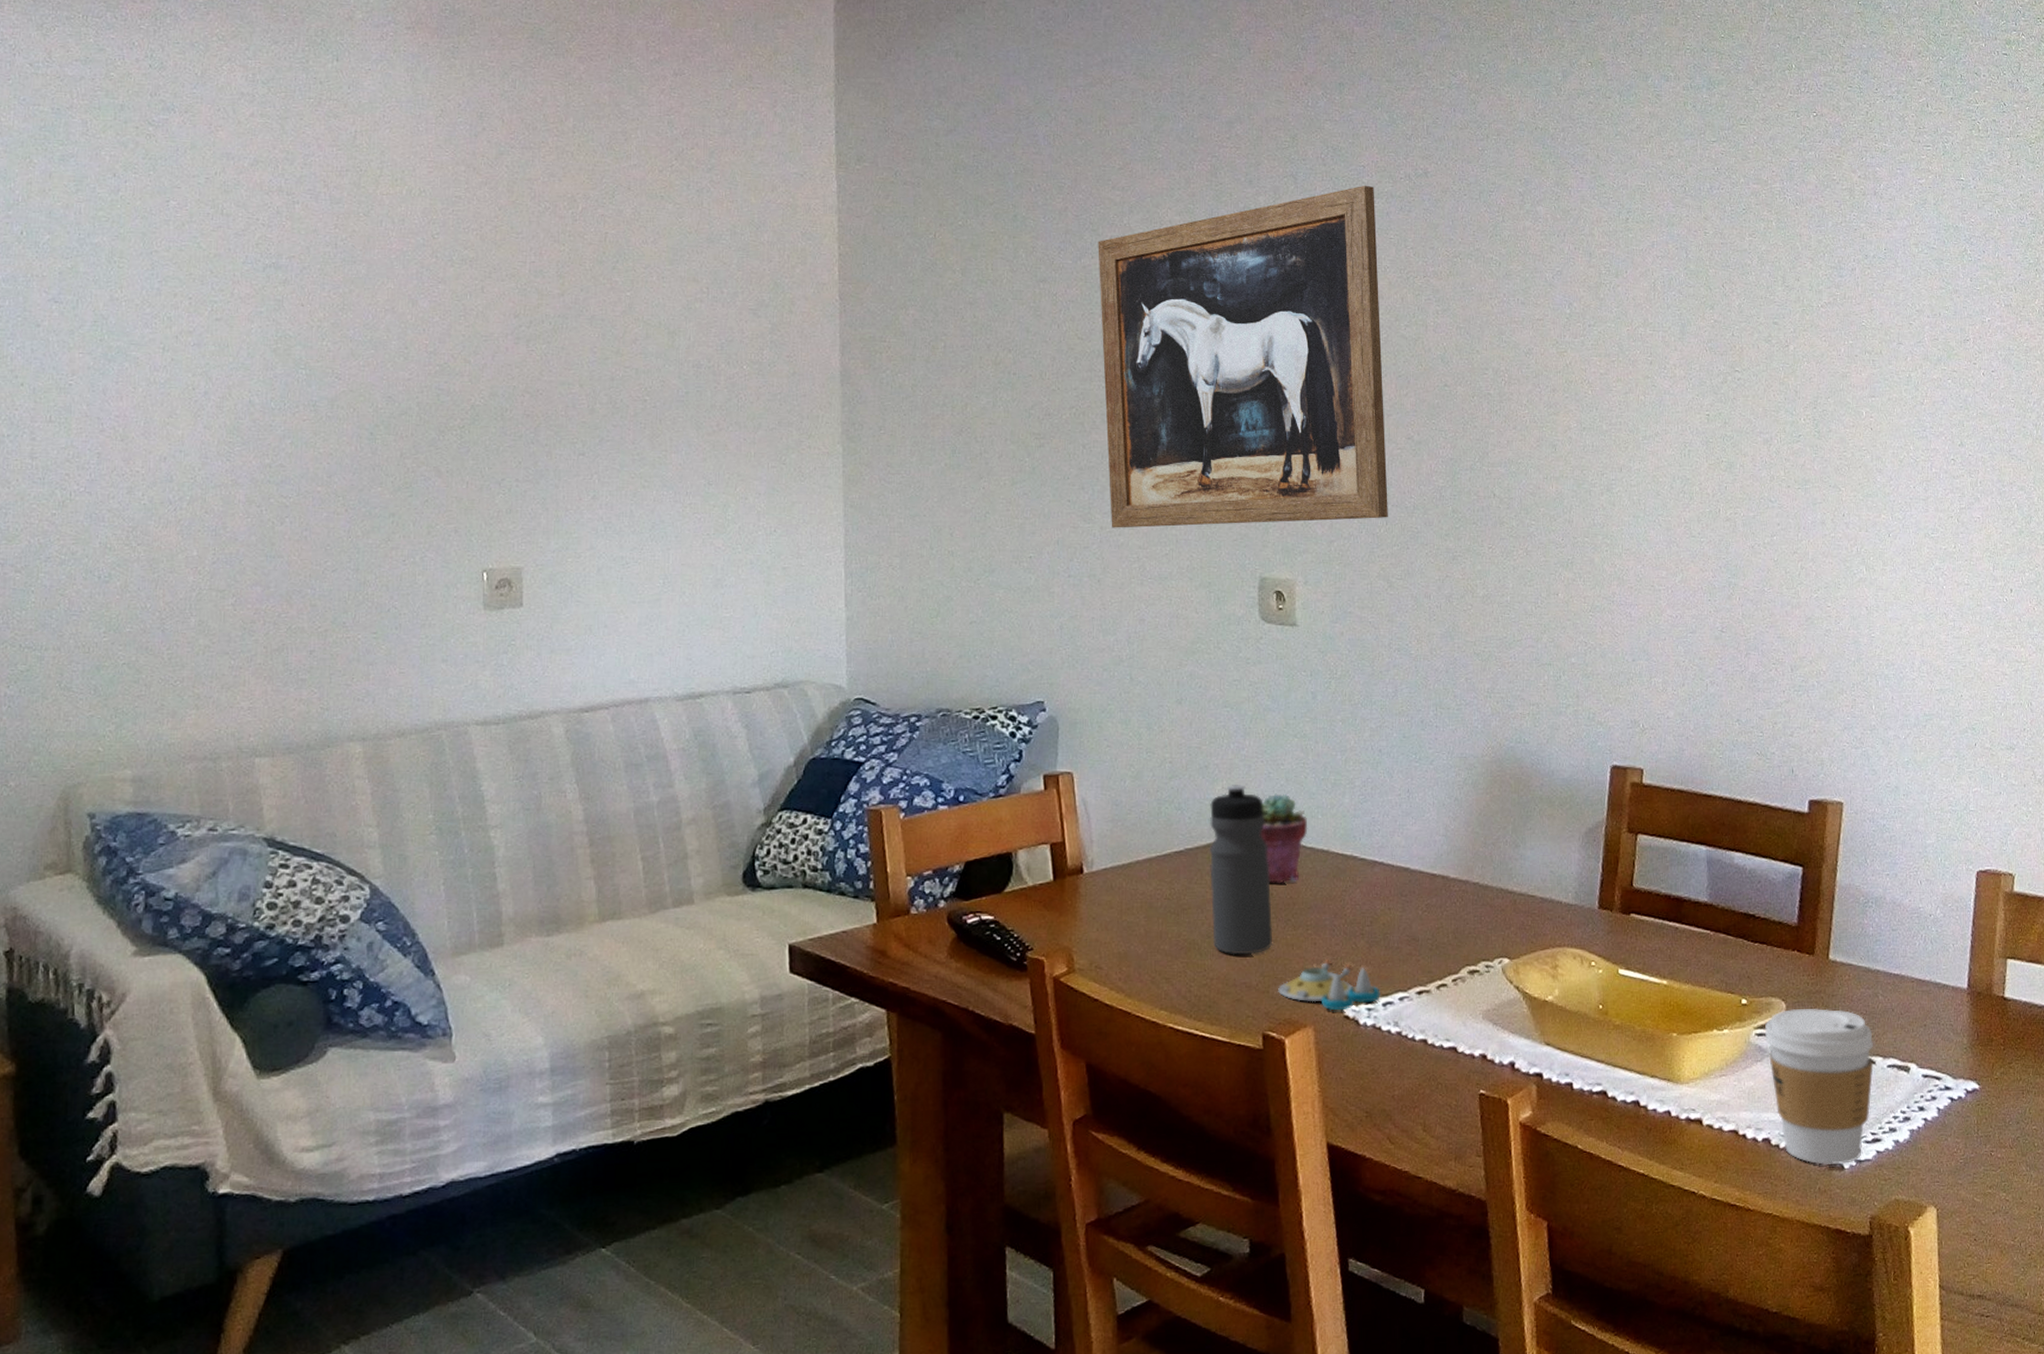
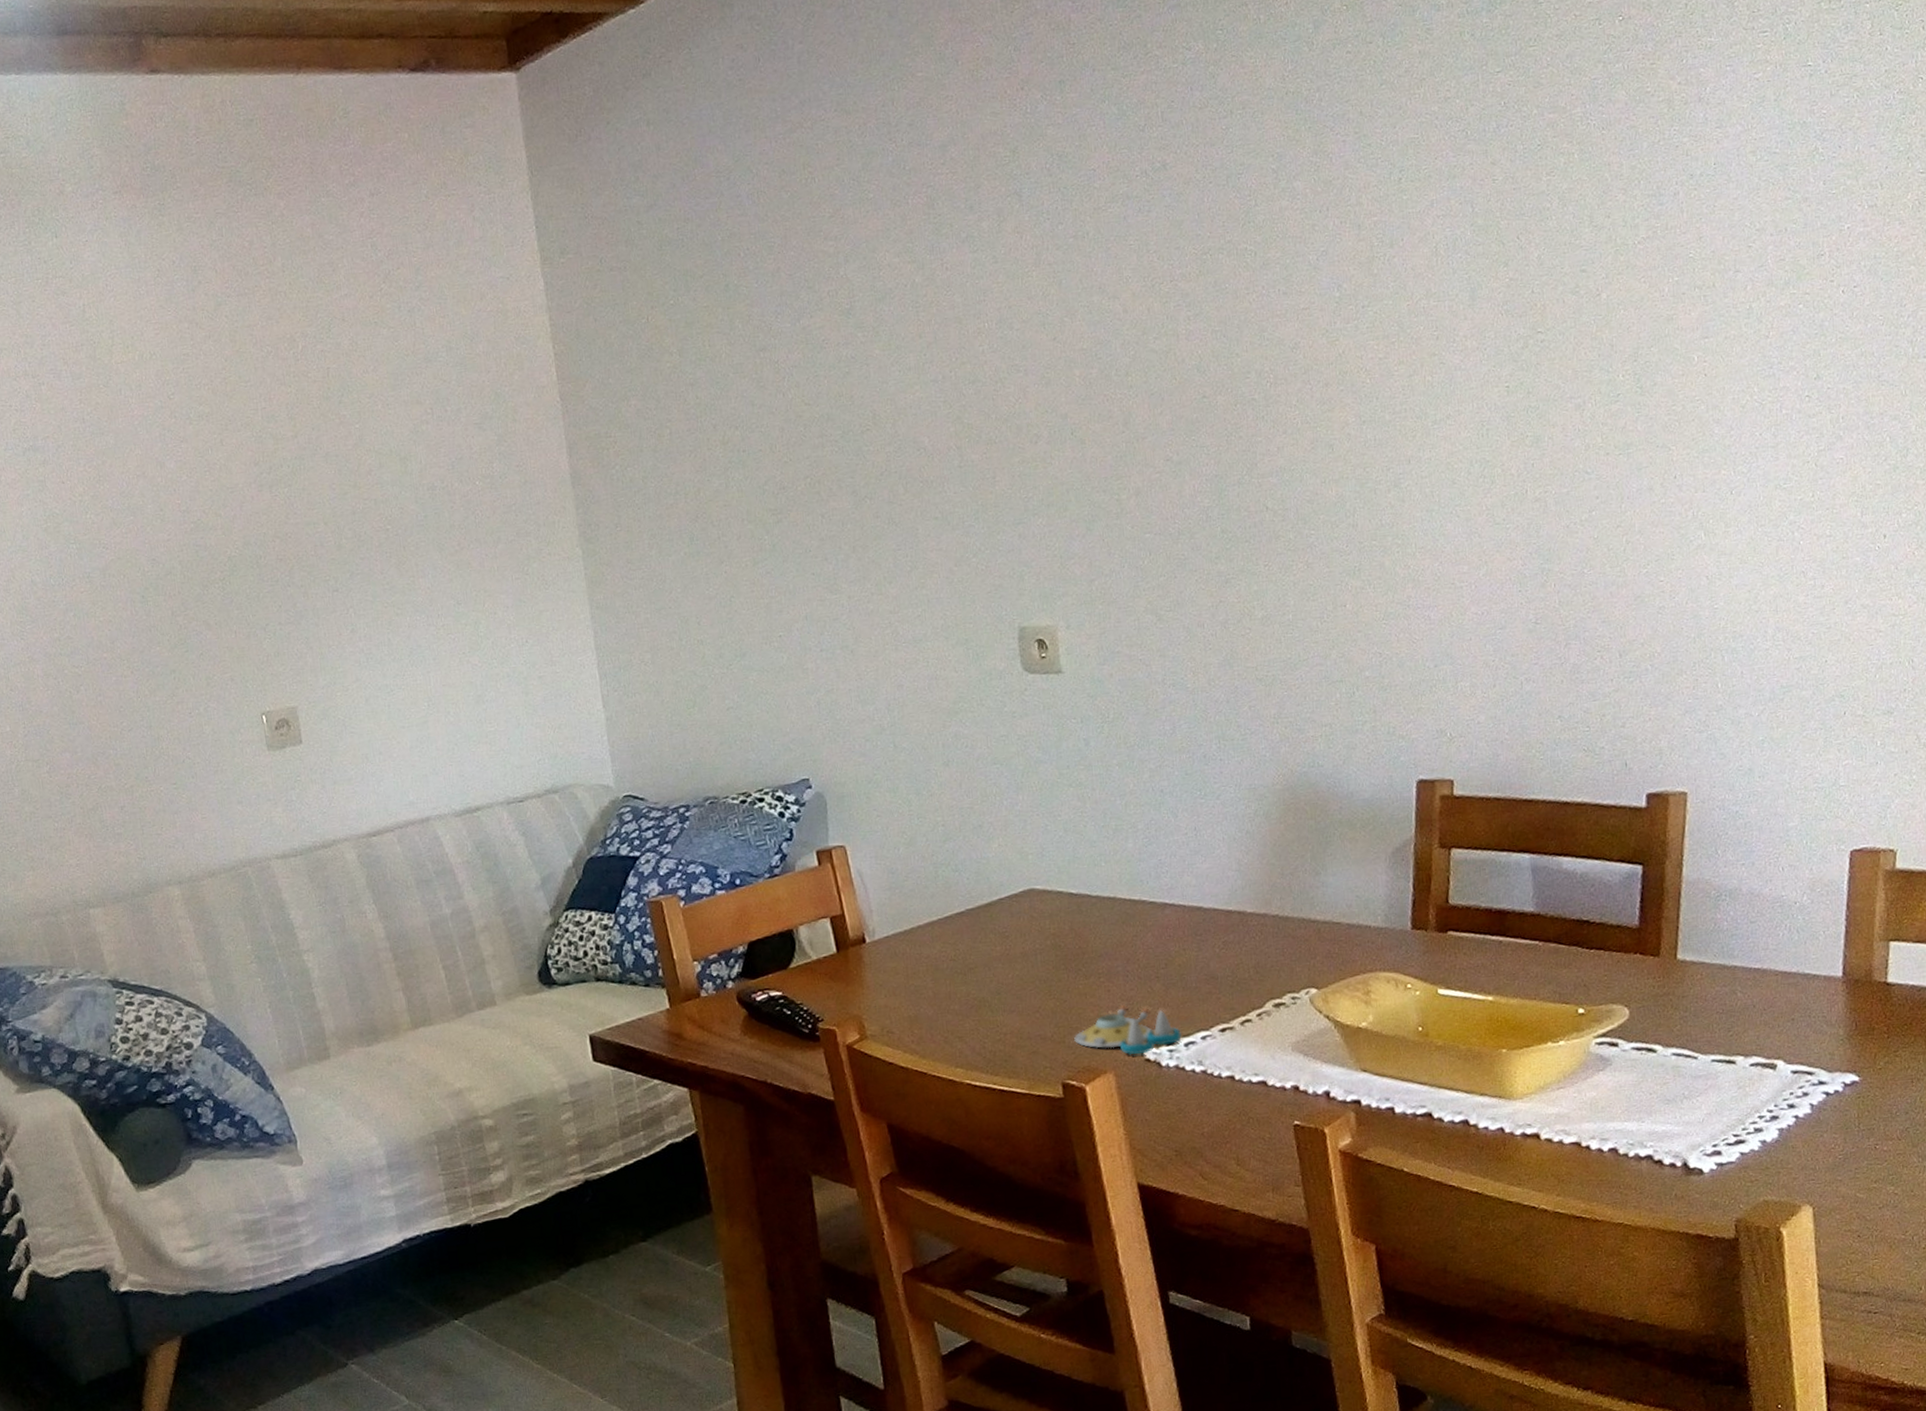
wall art: present [1098,185,1388,528] -> none [815,190,1151,596]
water bottle: present [1209,785,1273,955] -> none [988,840,1065,1009]
potted succulent: present [1260,793,1308,883] -> none [1042,845,1092,935]
coffee cup: present [1764,1009,1874,1165] -> none [1605,1010,1734,1171]

